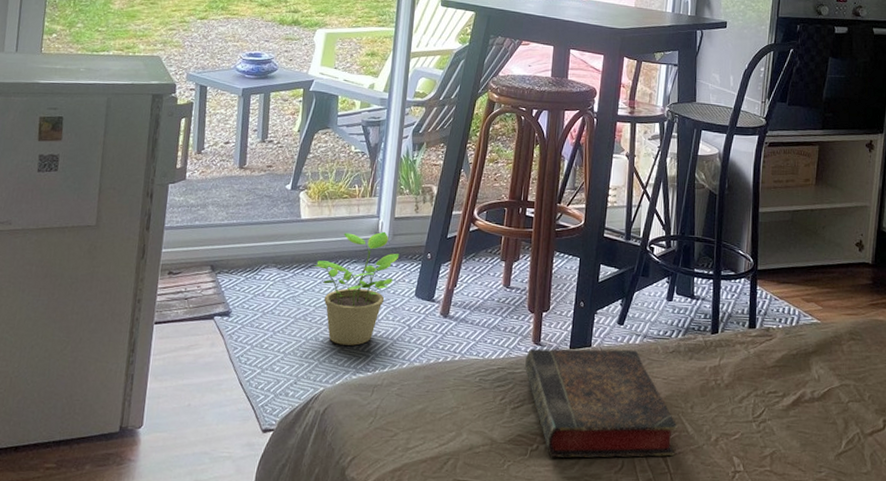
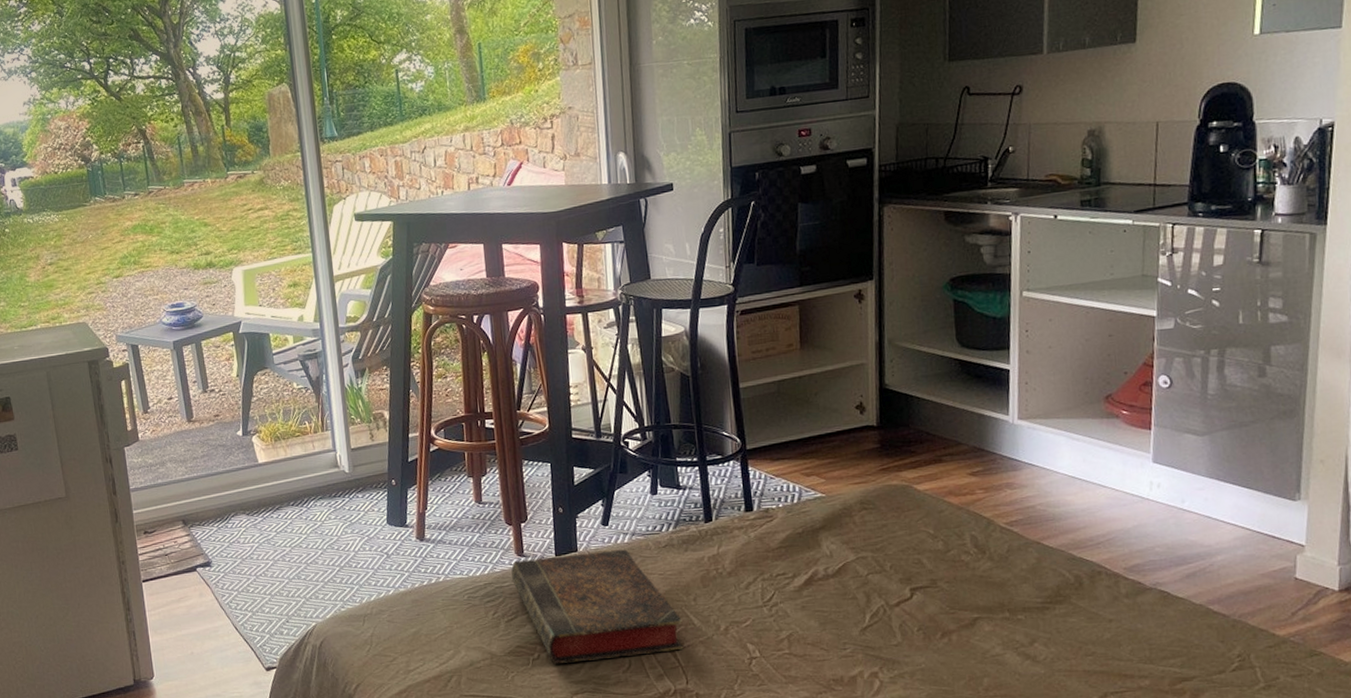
potted plant: present [314,231,400,346] -> none [281,464,364,580]

